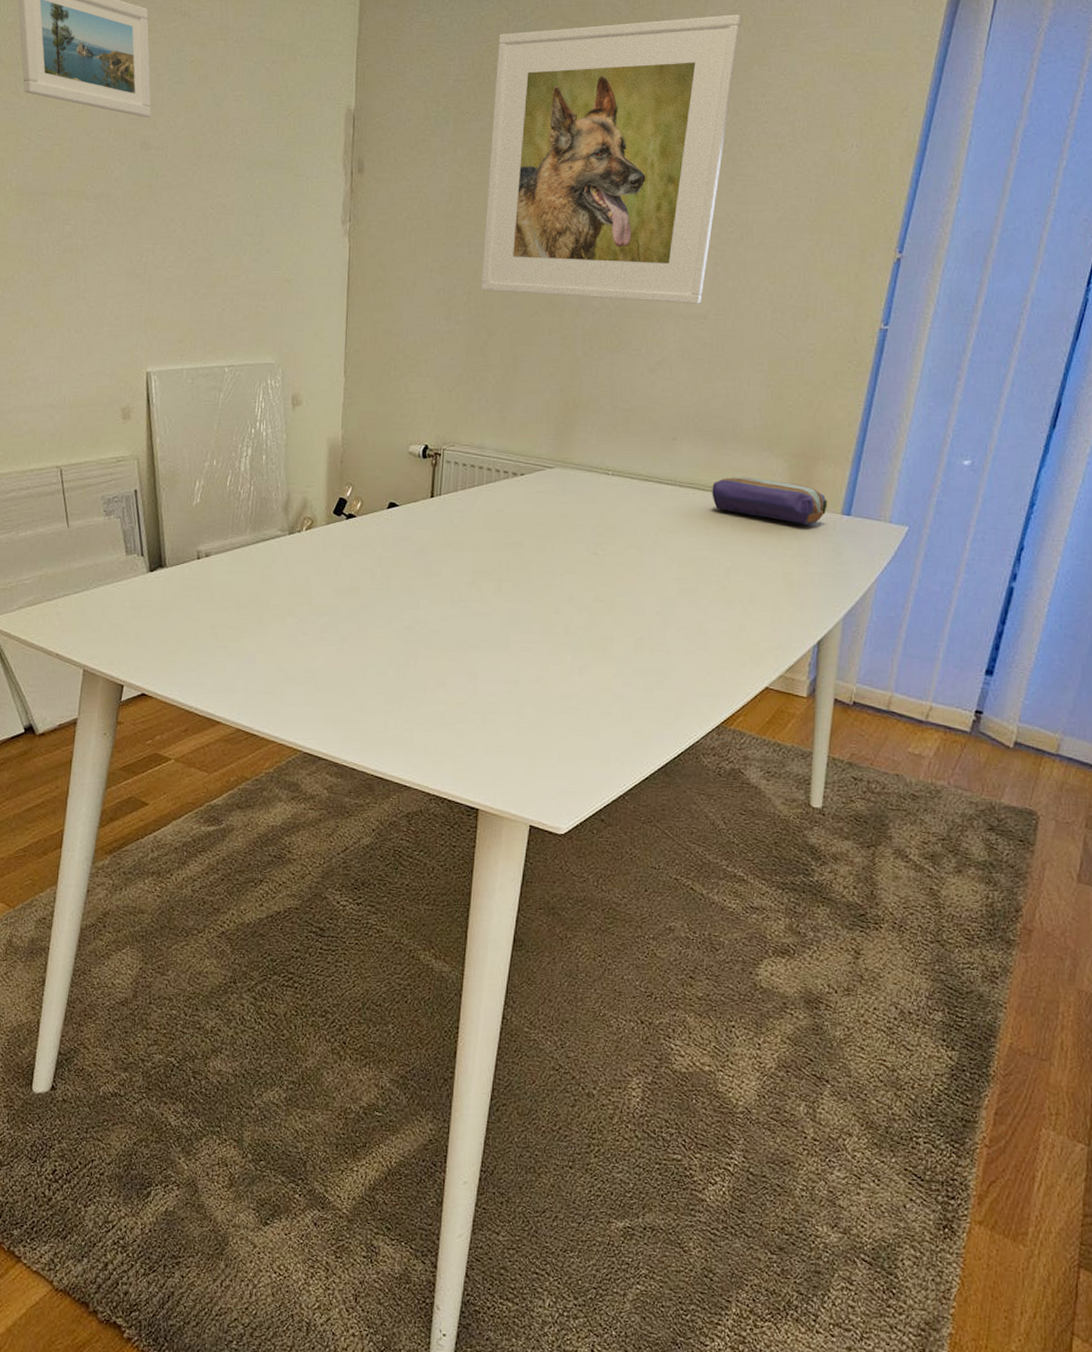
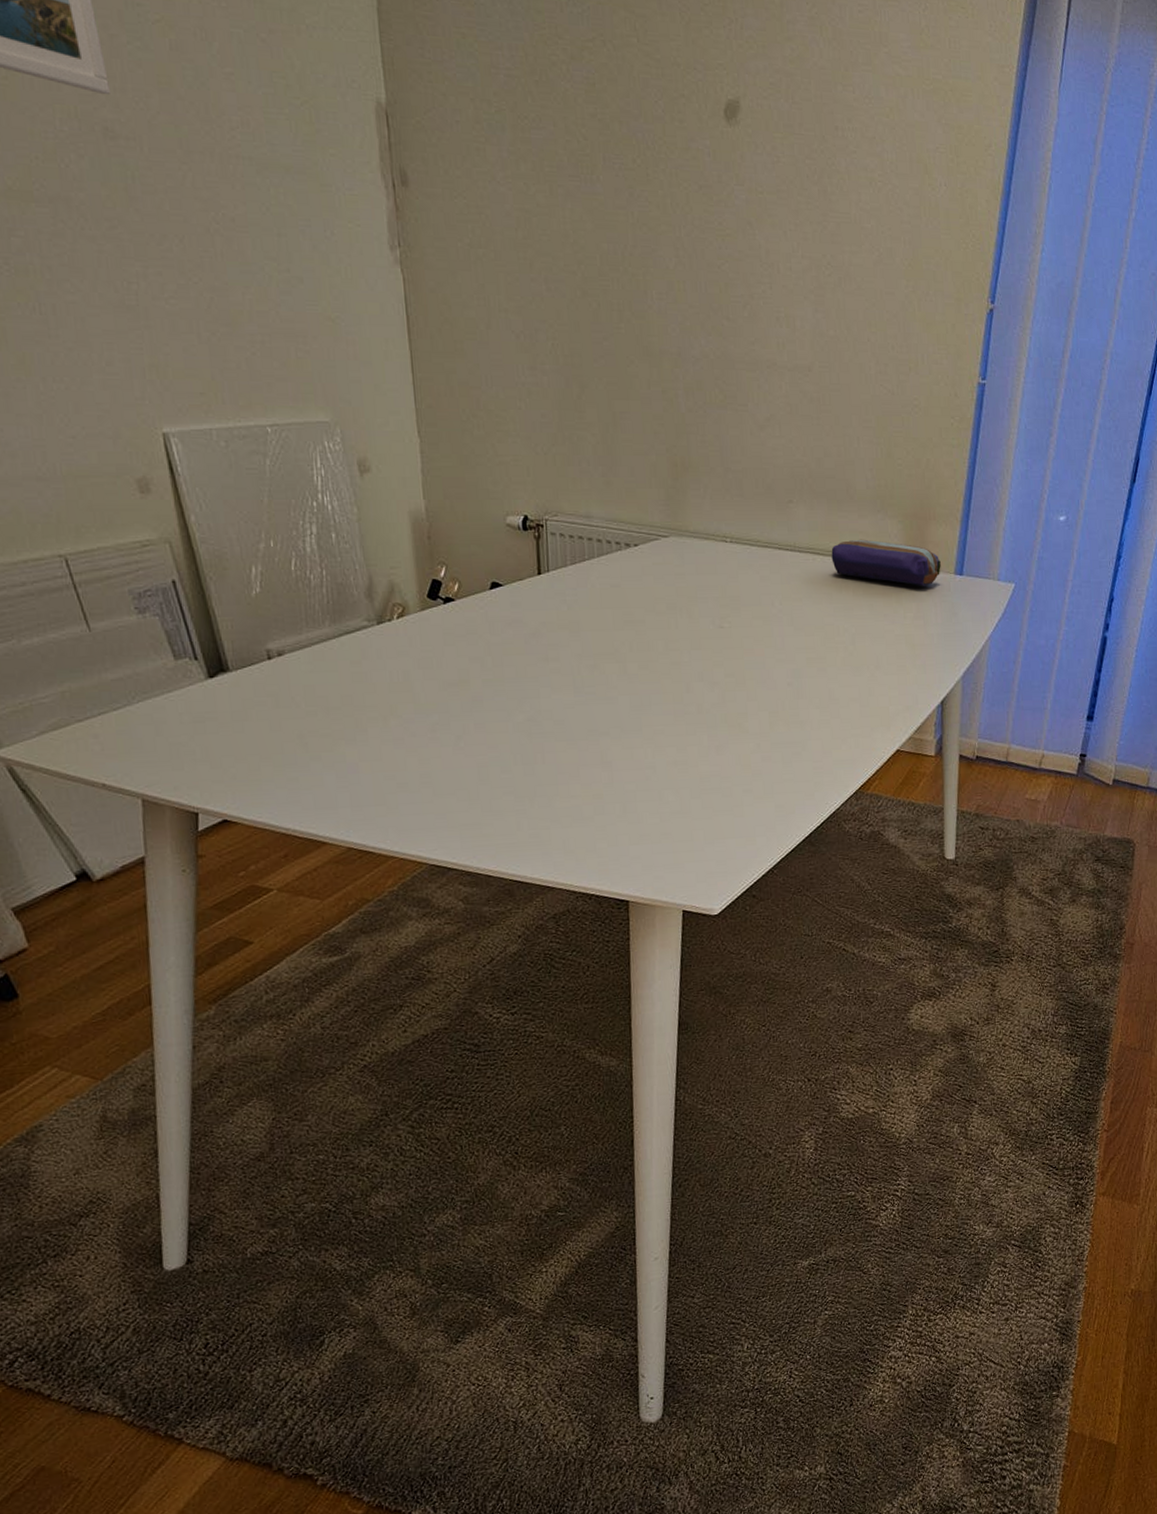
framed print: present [480,14,742,304] -> none [553,20,821,354]

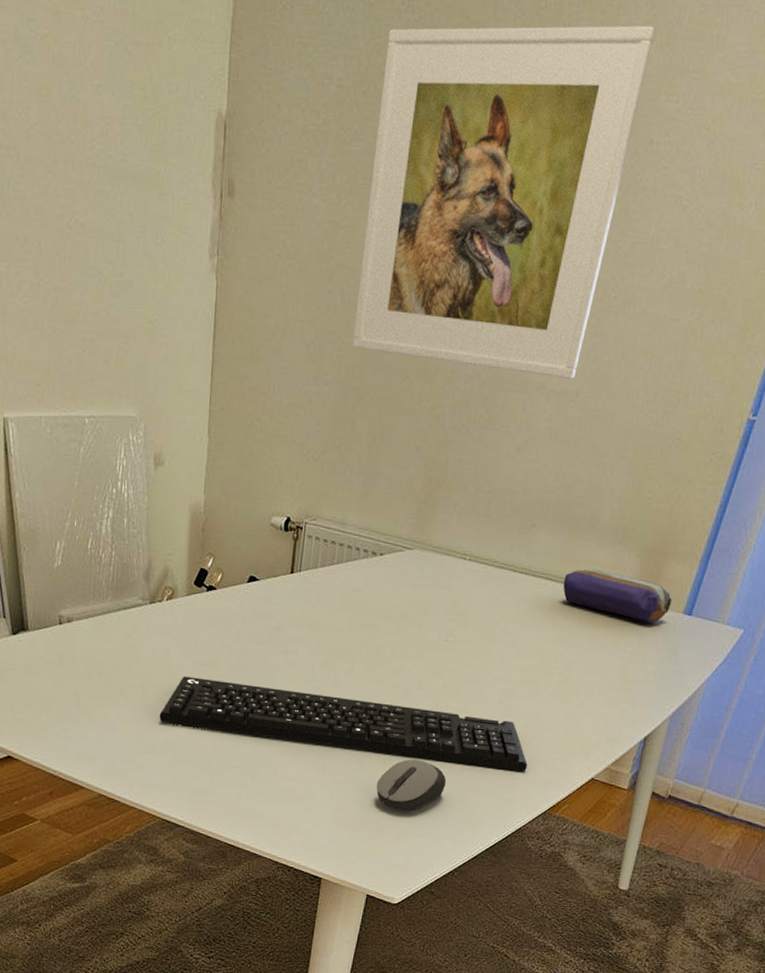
keyboard: none [408,699,830,755] -> present [159,676,528,772]
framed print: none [553,20,821,354] -> present [352,25,656,379]
computer mouse: none [672,756,748,813] -> present [376,759,447,811]

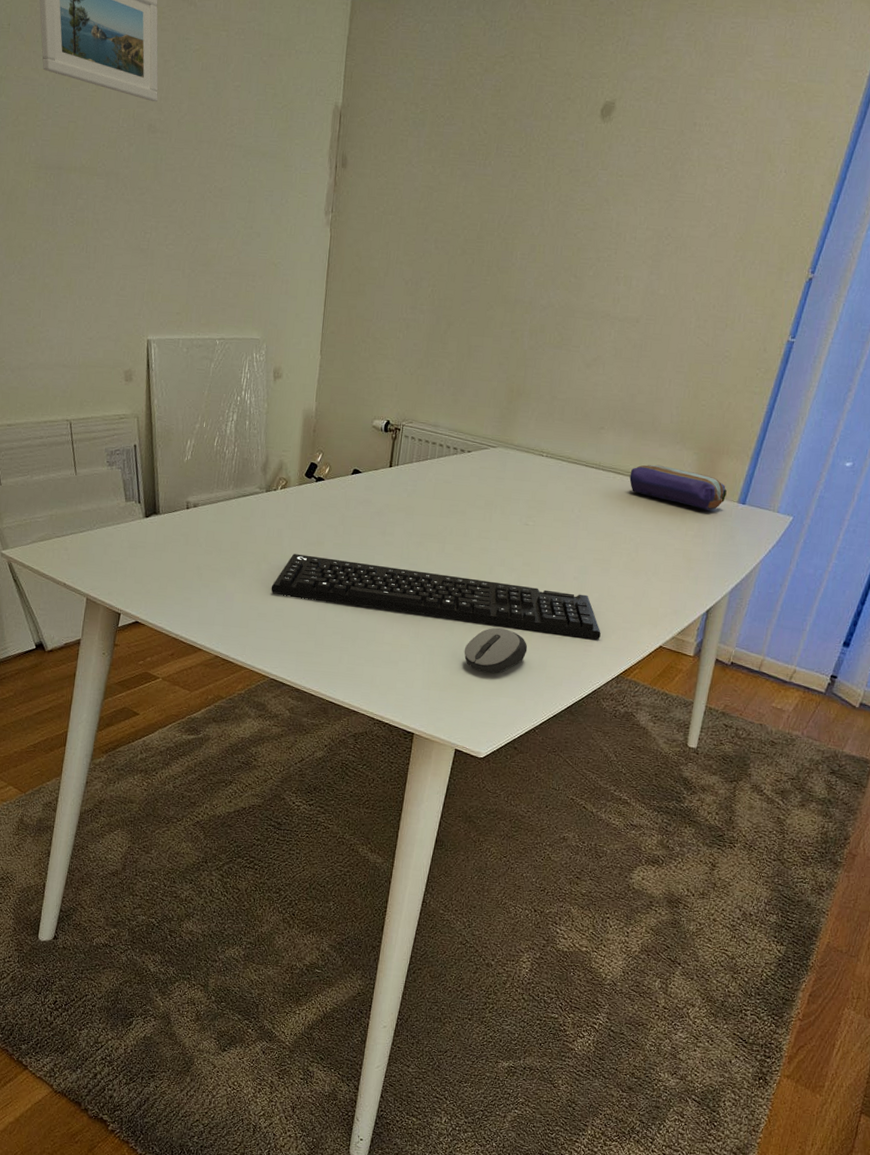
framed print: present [352,25,656,379] -> none [444,38,695,308]

